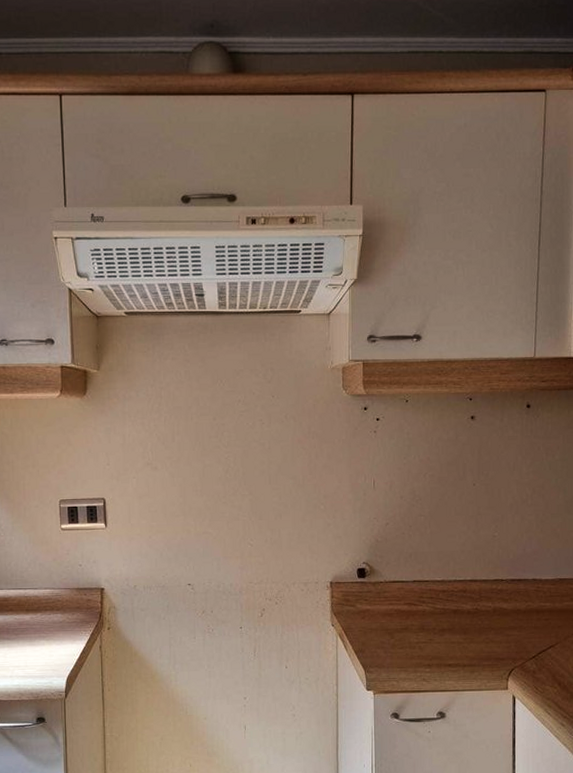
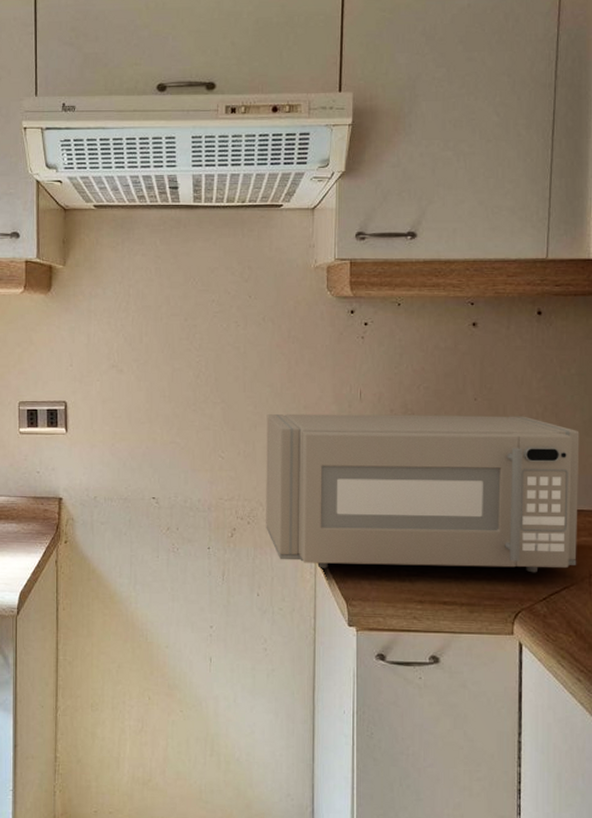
microwave: none [290,498,563,641] -> present [266,413,580,573]

